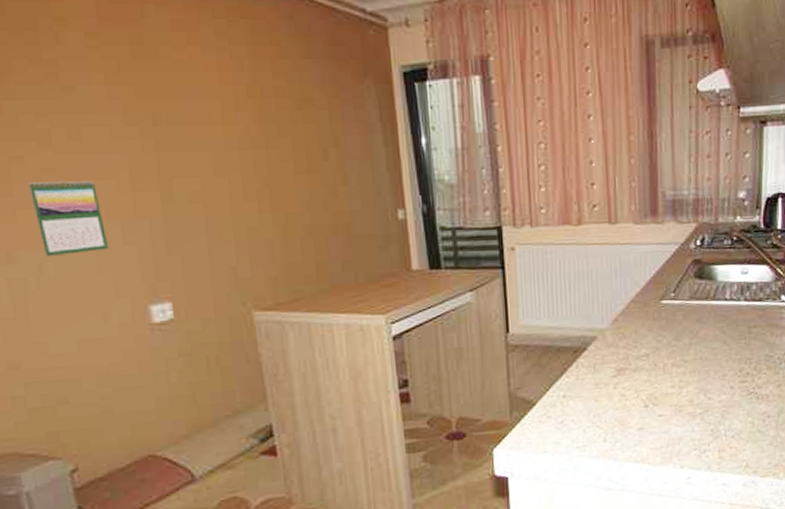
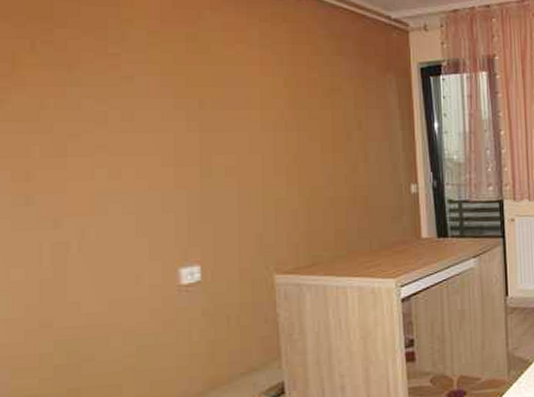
calendar: present [27,180,109,258] -> none [81,155,148,224]

